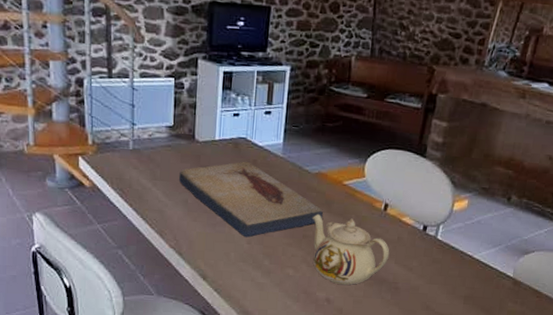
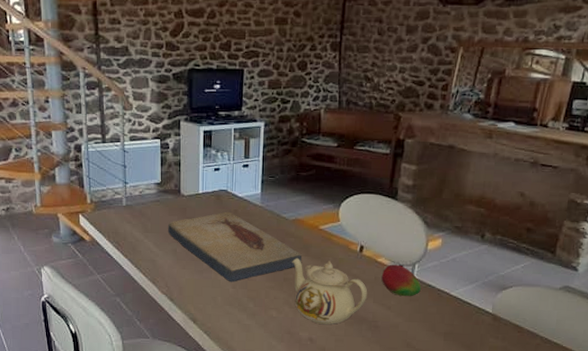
fruit: none [404,224,444,259] -> present [381,264,421,297]

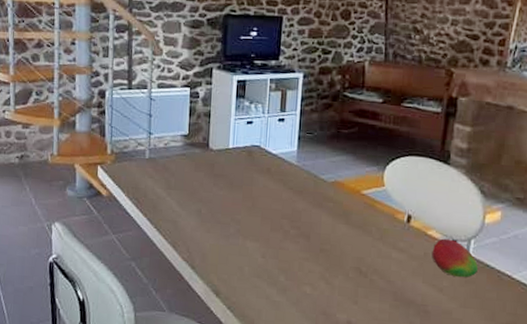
fish fossil: present [168,211,301,282] -> none [193,169,341,251]
teapot: present [291,257,368,325] -> none [329,225,416,307]

